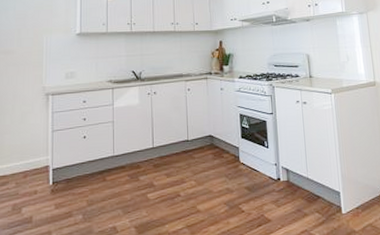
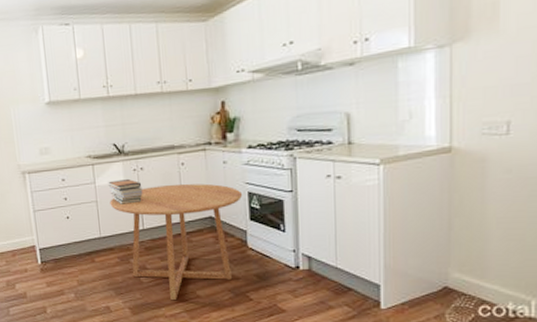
book stack: none [125,101,155,125] -> present [108,178,143,205]
dining table: none [125,106,236,216] -> present [110,183,243,300]

